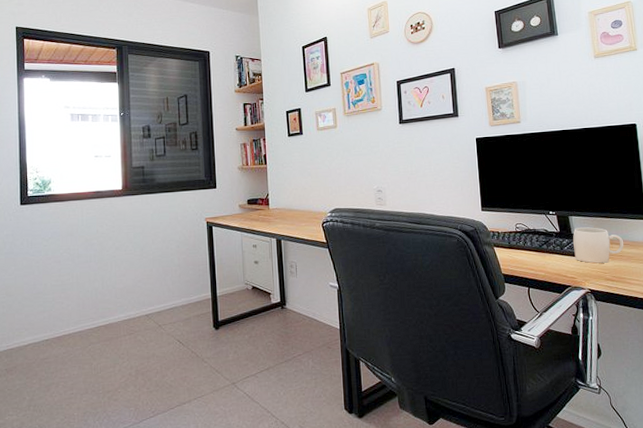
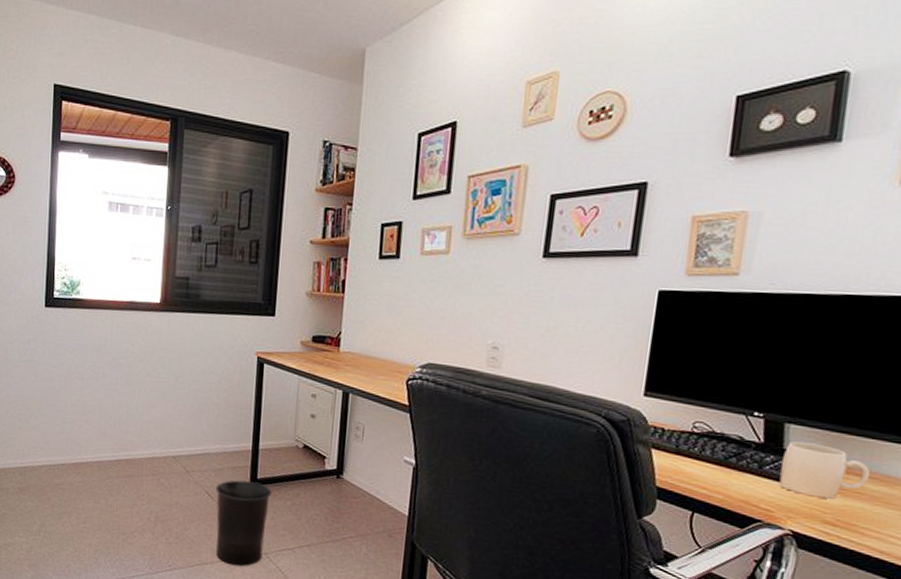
waste bin: none [185,324,232,400] -> present [215,480,272,566]

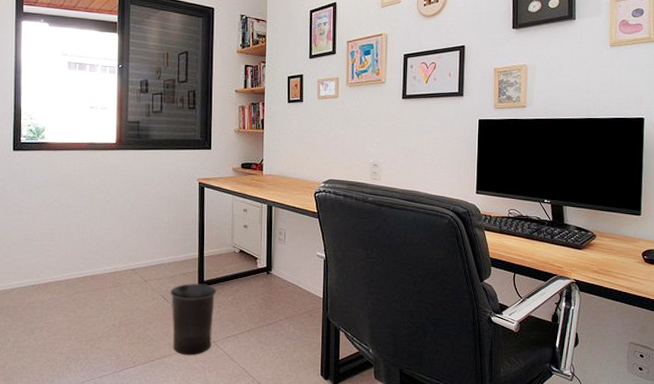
mug: present [779,441,871,499] -> none [563,218,616,255]

